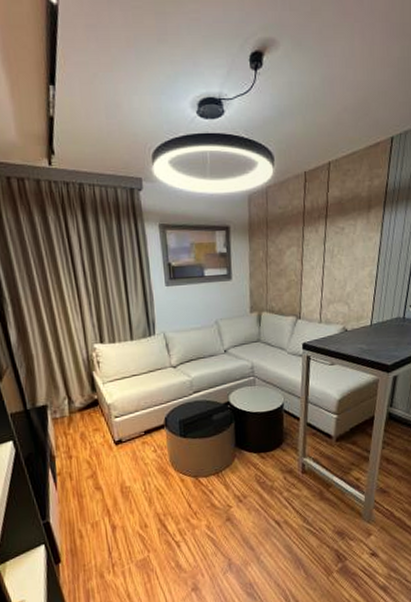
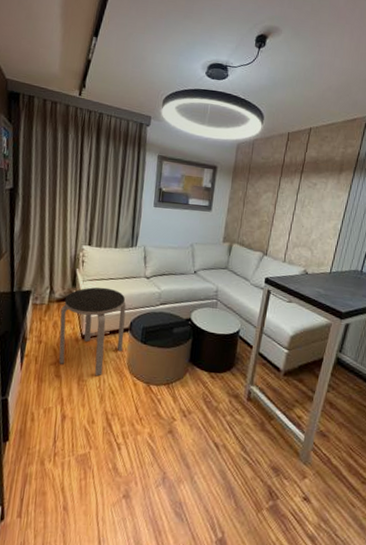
side table: none [85,386,162,481] -> present [59,287,126,376]

